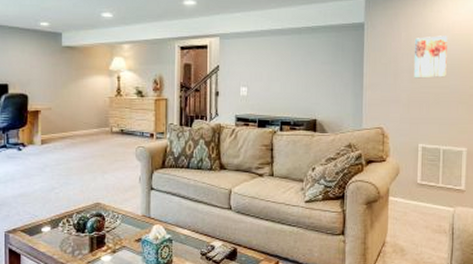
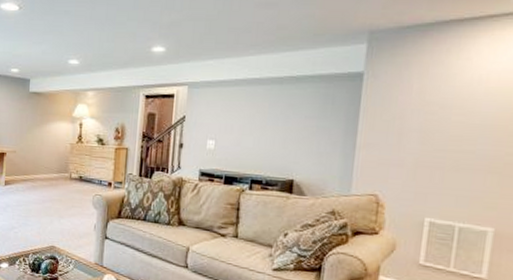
wall art: present [413,35,448,79] -> none [424,89,479,140]

